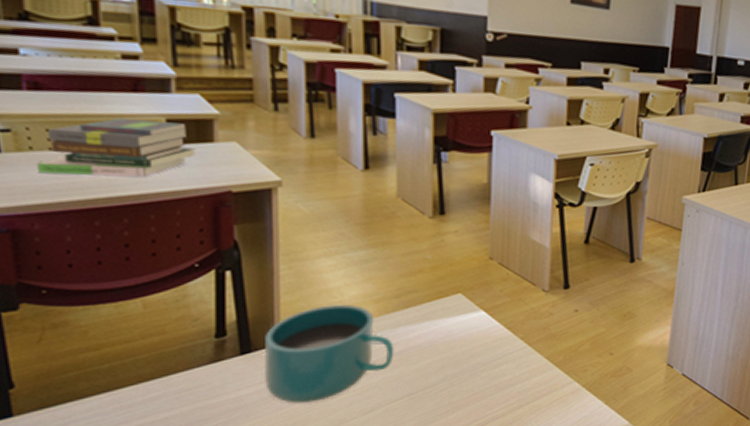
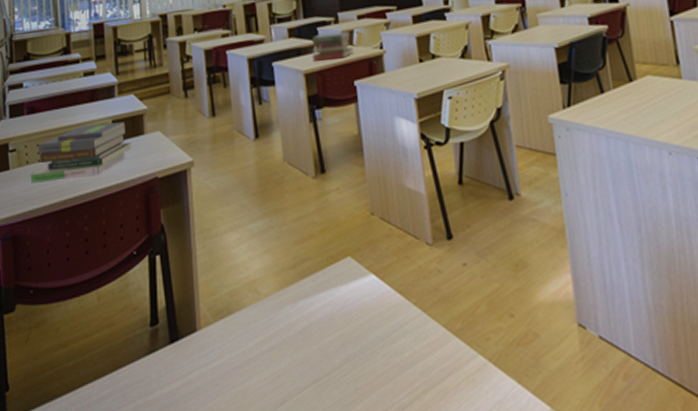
cup: present [265,304,395,403] -> none [188,279,298,397]
books: none [446,73,495,105] -> present [311,30,353,63]

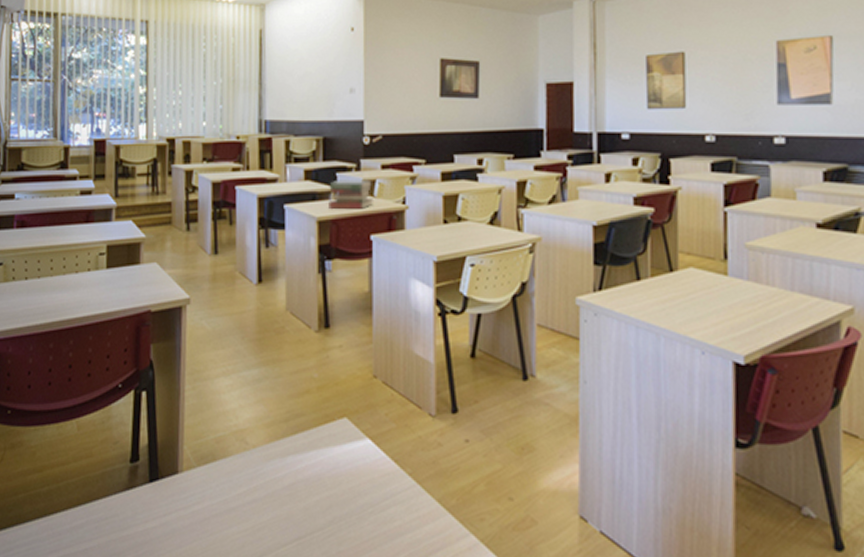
books: present [30,122,132,183] -> none [15,247,126,301]

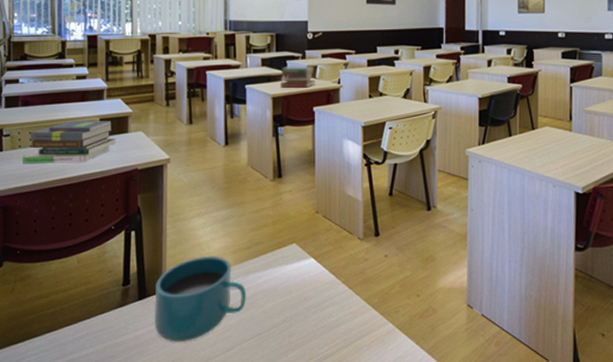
books: none [15,247,126,301] -> present [22,121,117,164]
cup: none [168,428,284,542] -> present [154,256,247,342]

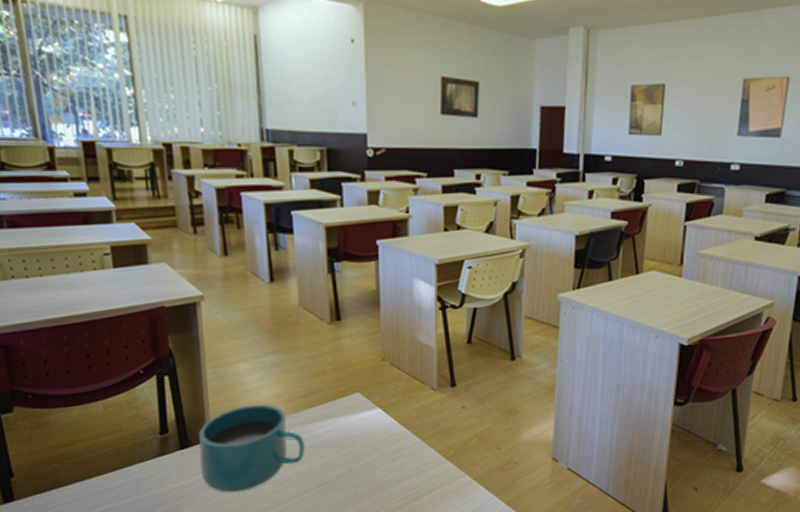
books: present [22,121,117,164] -> none [17,248,135,298]
books: present [281,66,315,89] -> none [335,189,378,217]

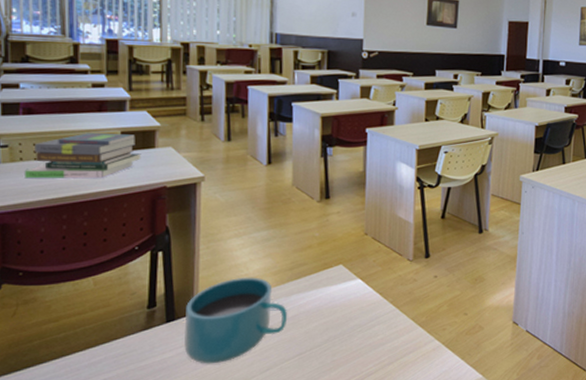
books: none [17,248,135,298] -> present [24,133,141,179]

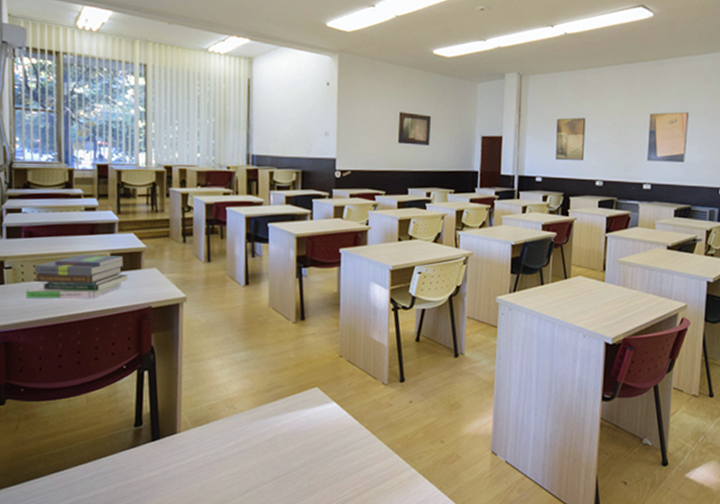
cup: present [184,277,288,364] -> none [168,397,266,484]

